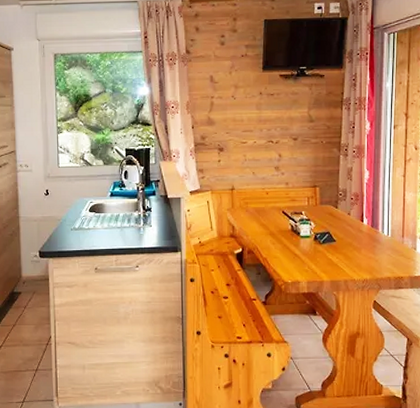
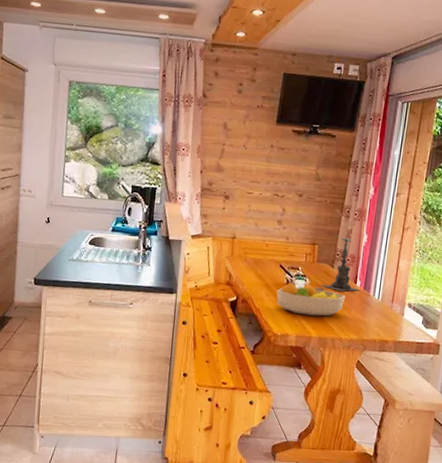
fruit bowl: none [283,228,354,260] -> present [276,282,346,316]
candle holder: none [328,173,368,231] -> present [322,234,361,291]

